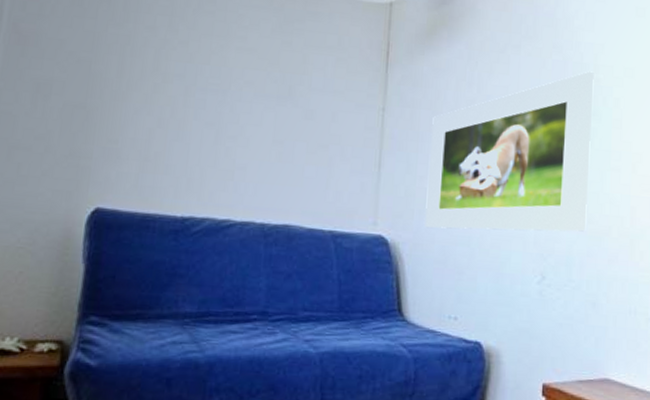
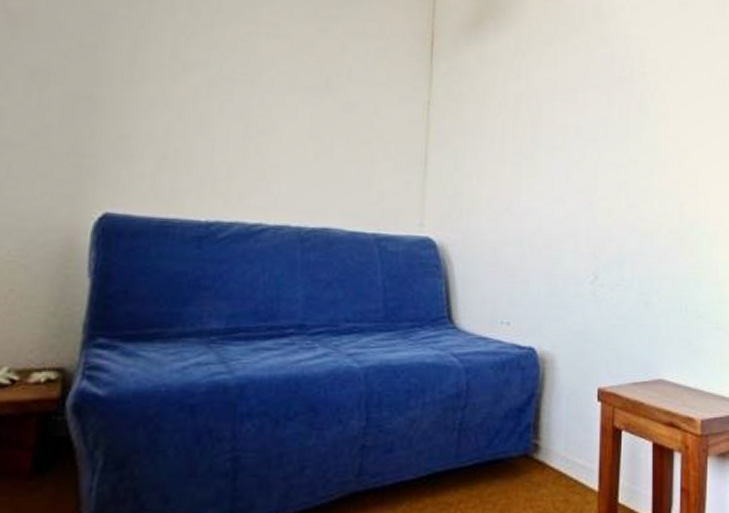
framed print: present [425,71,594,232] -> none [474,65,641,229]

